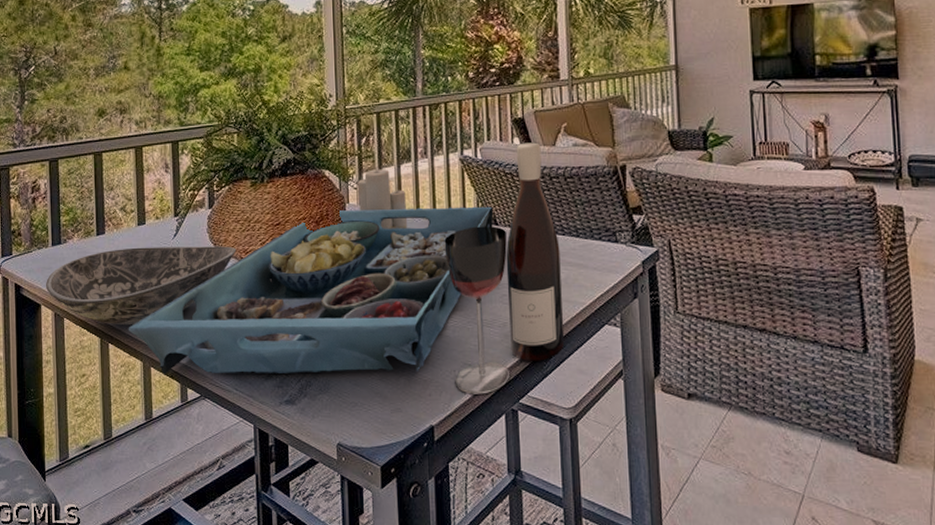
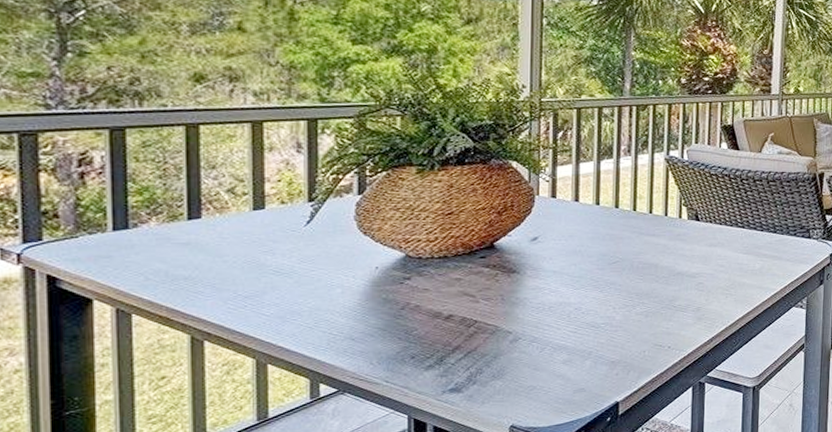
bowl: present [45,246,237,326] -> none [100,234,394,321]
serving tray: present [128,206,494,375] -> none [234,202,696,372]
candle: present [357,167,408,229] -> none [550,161,605,222]
wineglass: present [444,226,511,394] -> none [642,221,707,371]
bottle: present [506,142,565,361] -> none [702,148,758,340]

